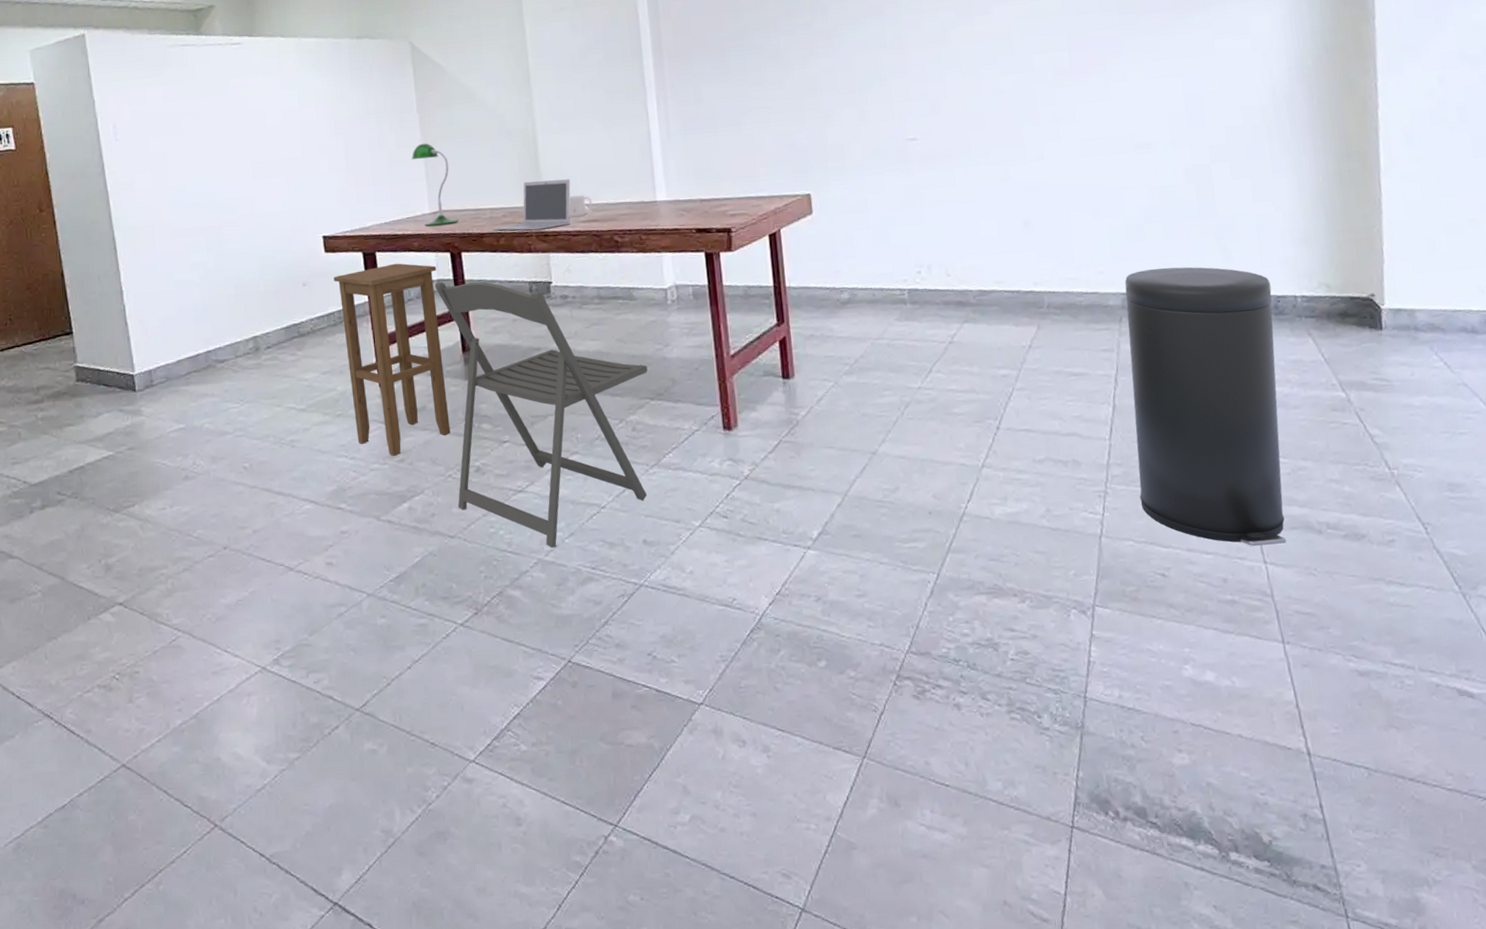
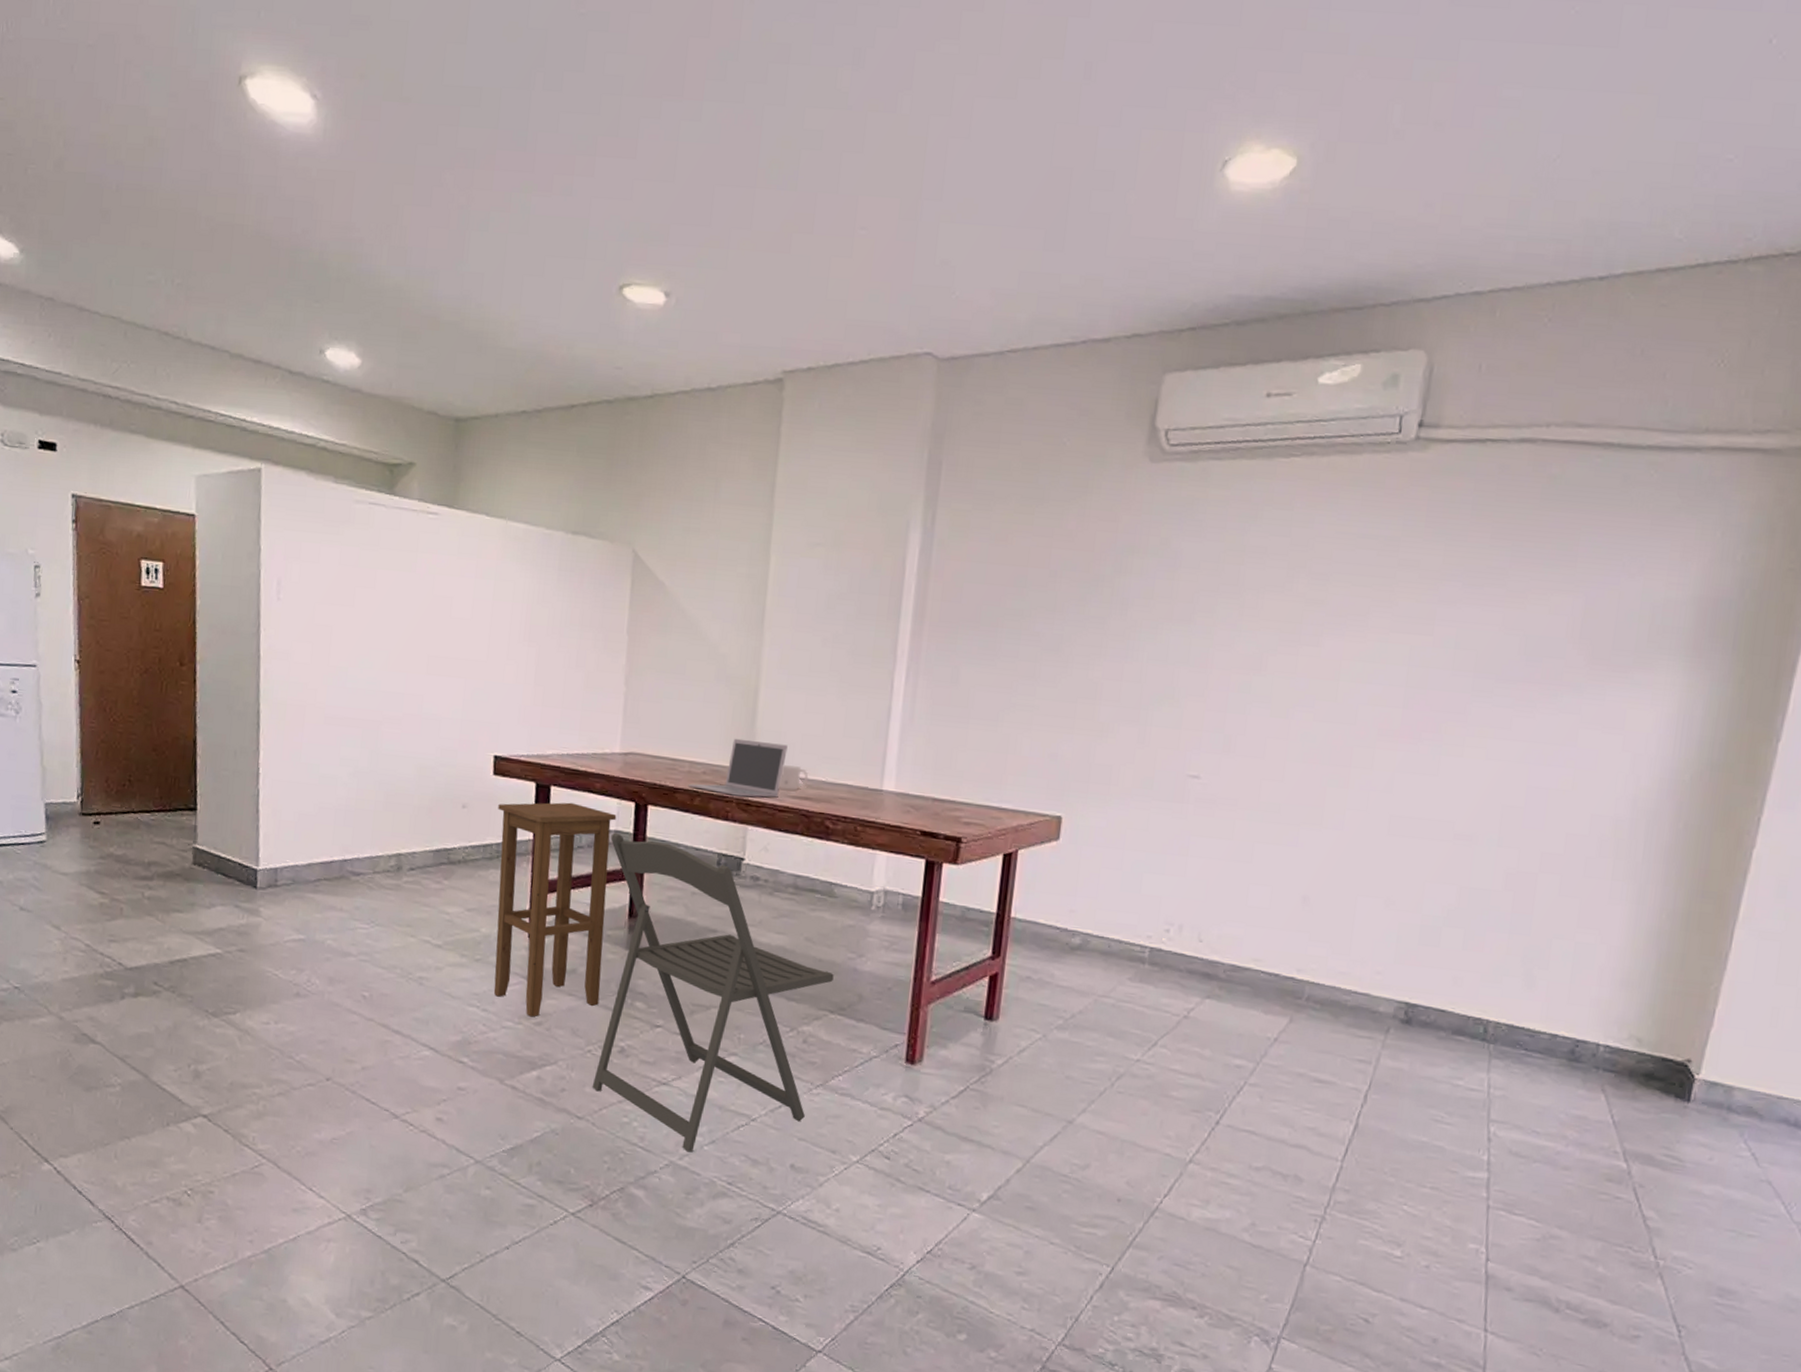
desk lamp: present [411,143,459,228] -> none [610,671,653,772]
pedal bin: present [1124,267,1286,547] -> none [1360,979,1573,1315]

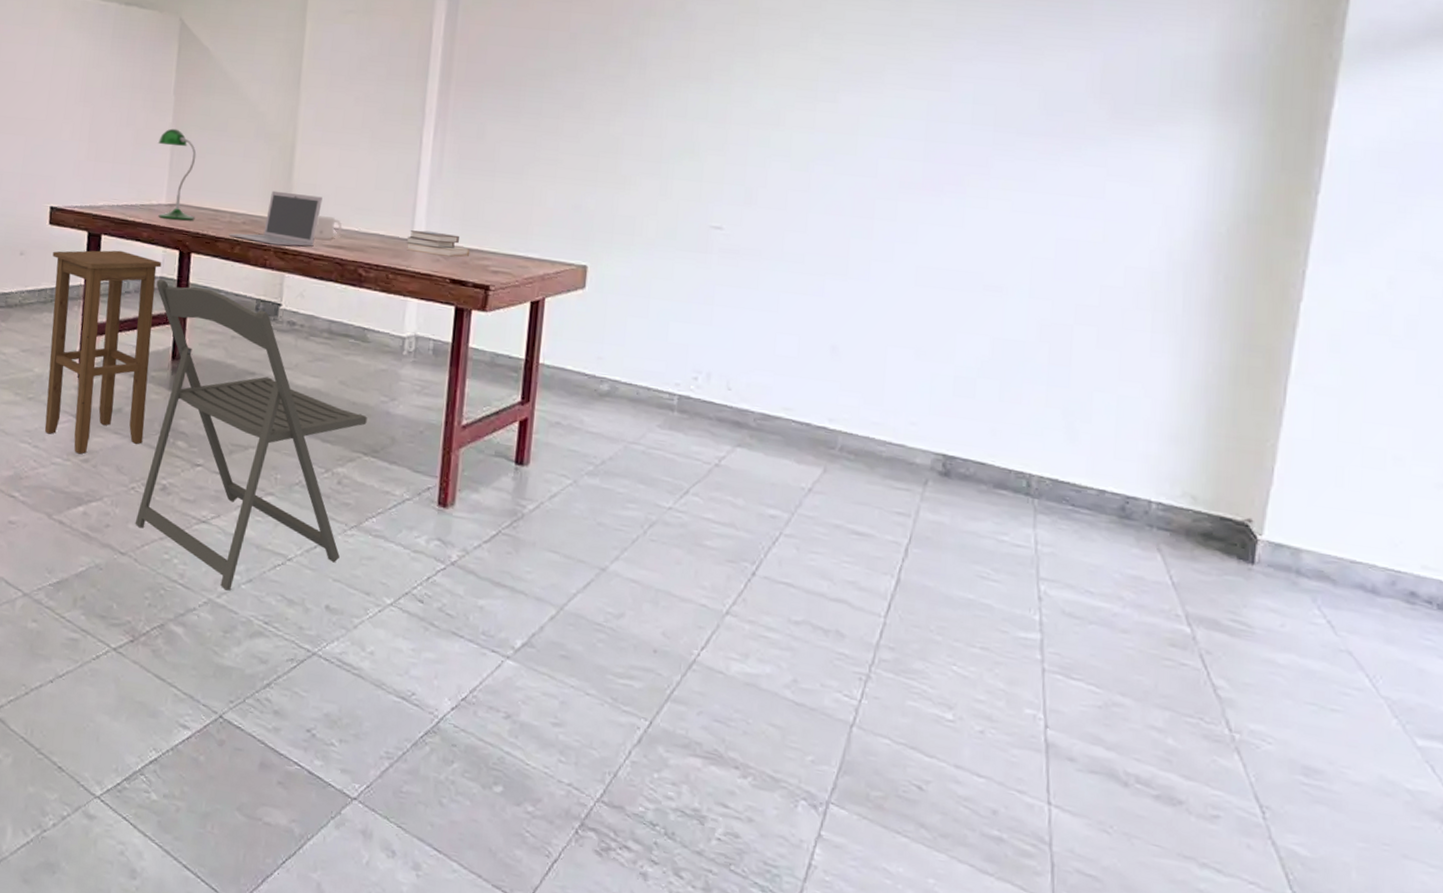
desk lamp: none [610,671,653,772] -> present [157,128,197,222]
books: none [875,780,942,809] -> present [406,230,471,258]

